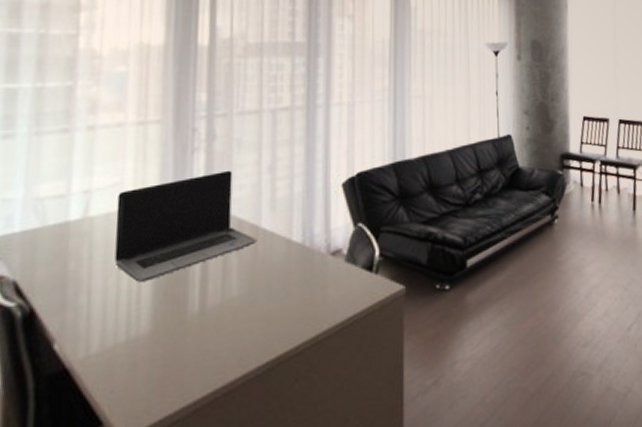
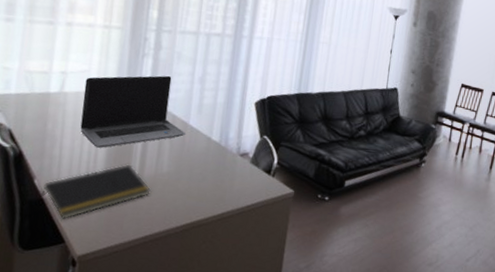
notepad: none [64,296,218,393] -> present [41,164,151,220]

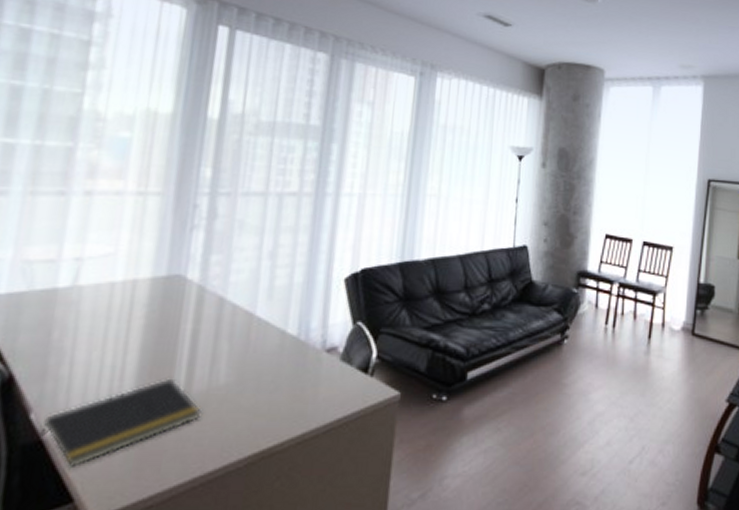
laptop computer: present [80,75,187,148] -> none [100,252,252,359]

